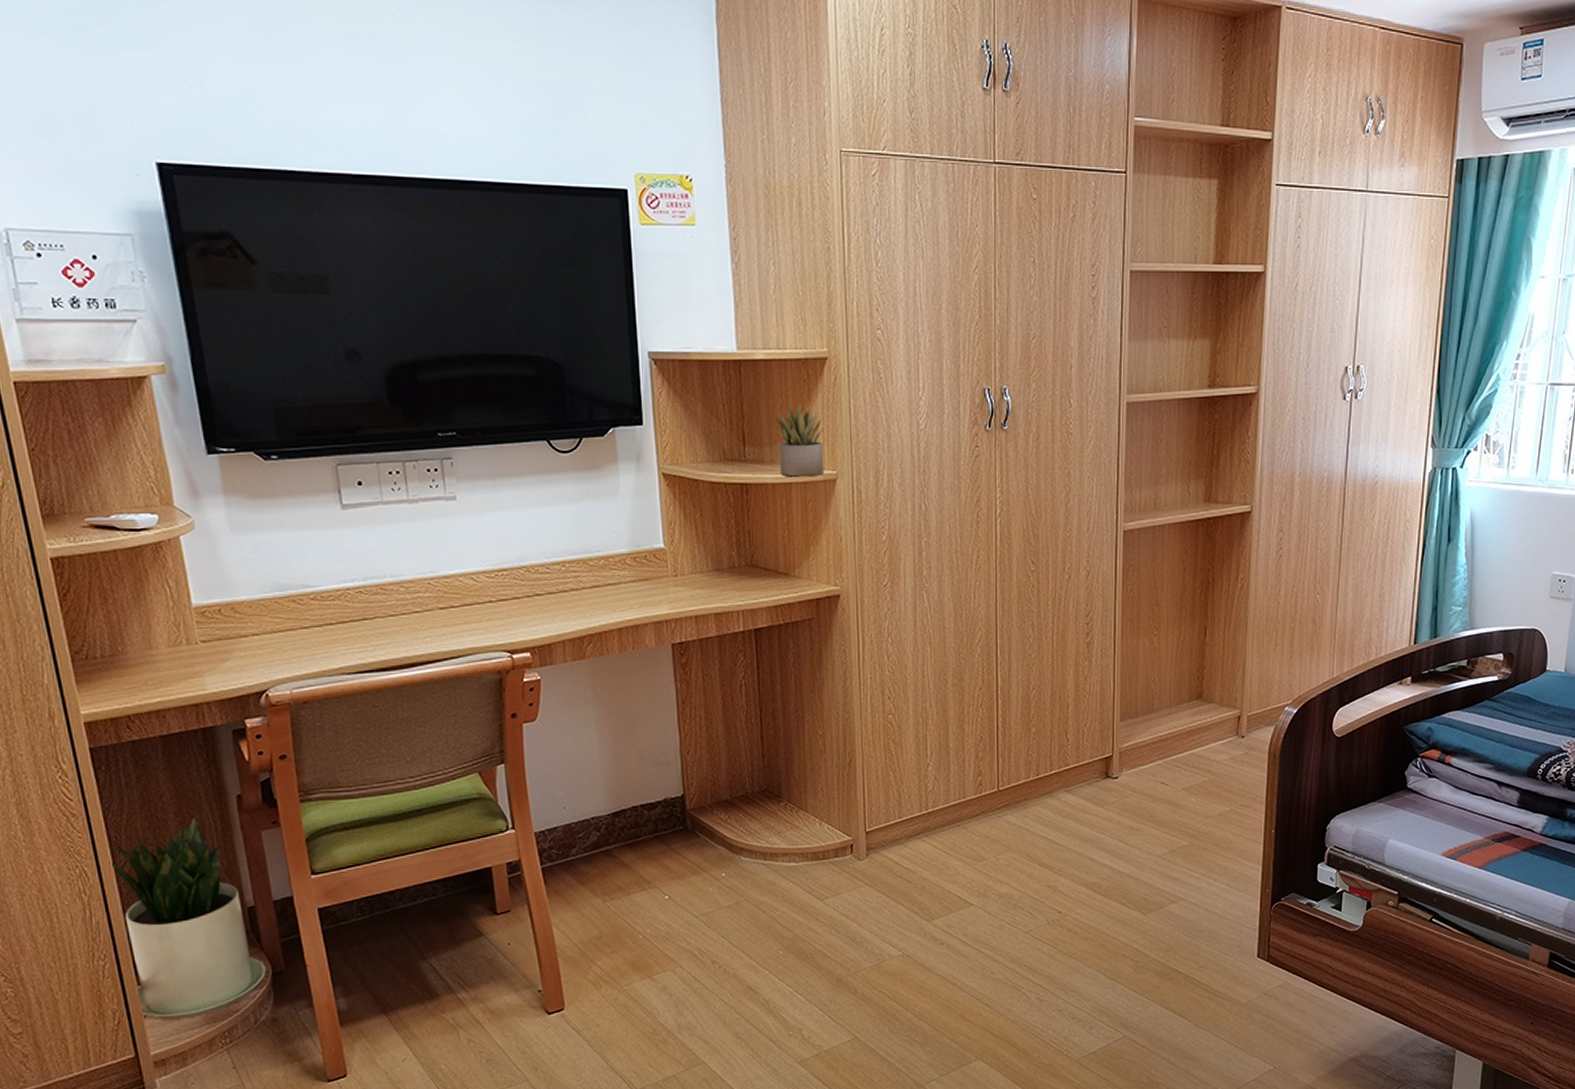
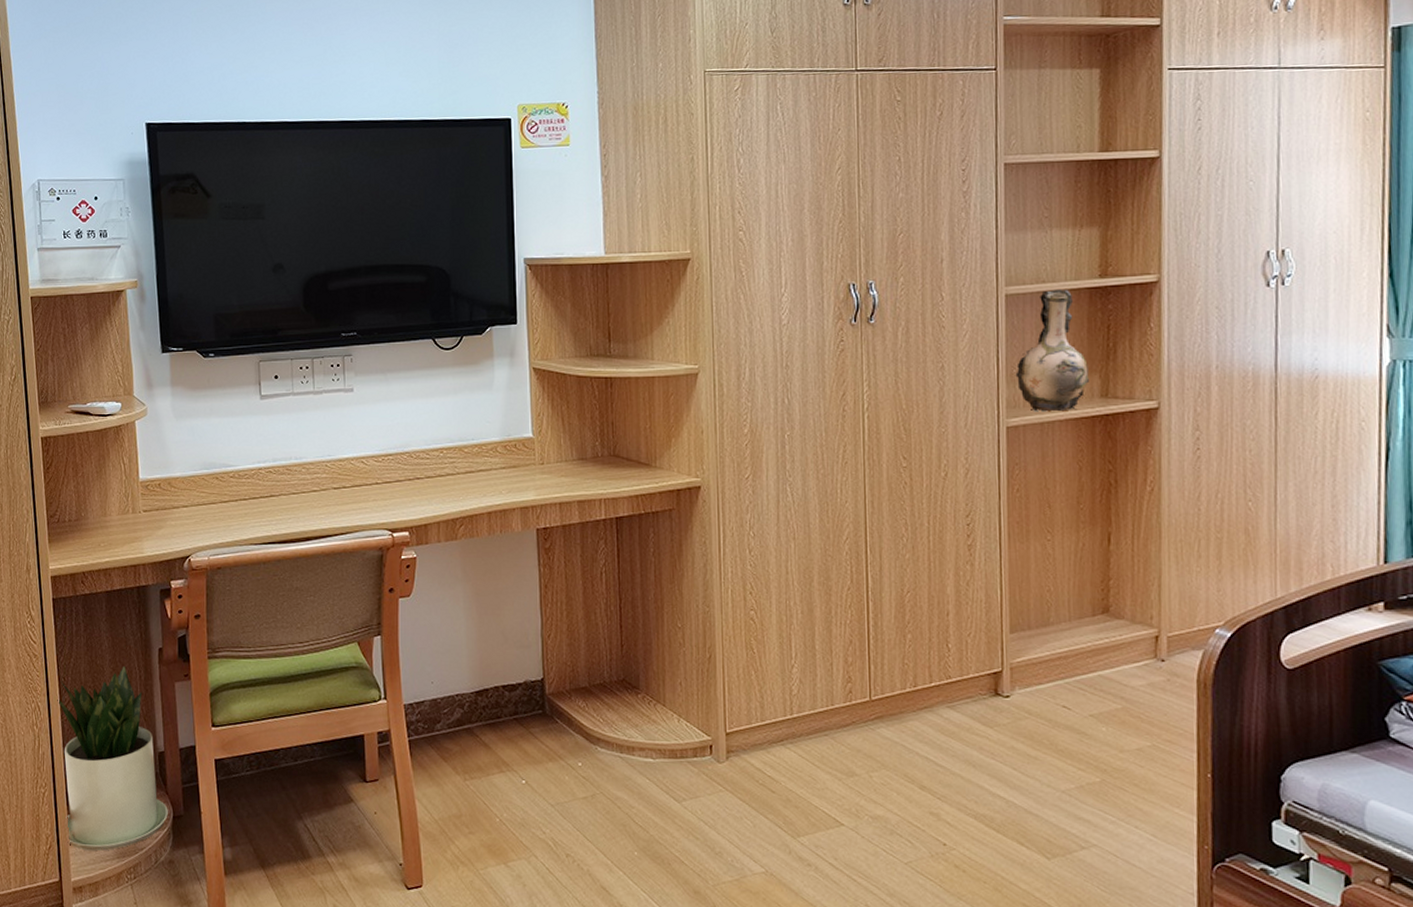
succulent plant: present [776,404,825,477] -> none [640,302,687,371]
decorative vase: none [1133,398,1195,516] -> present [1015,288,1089,412]

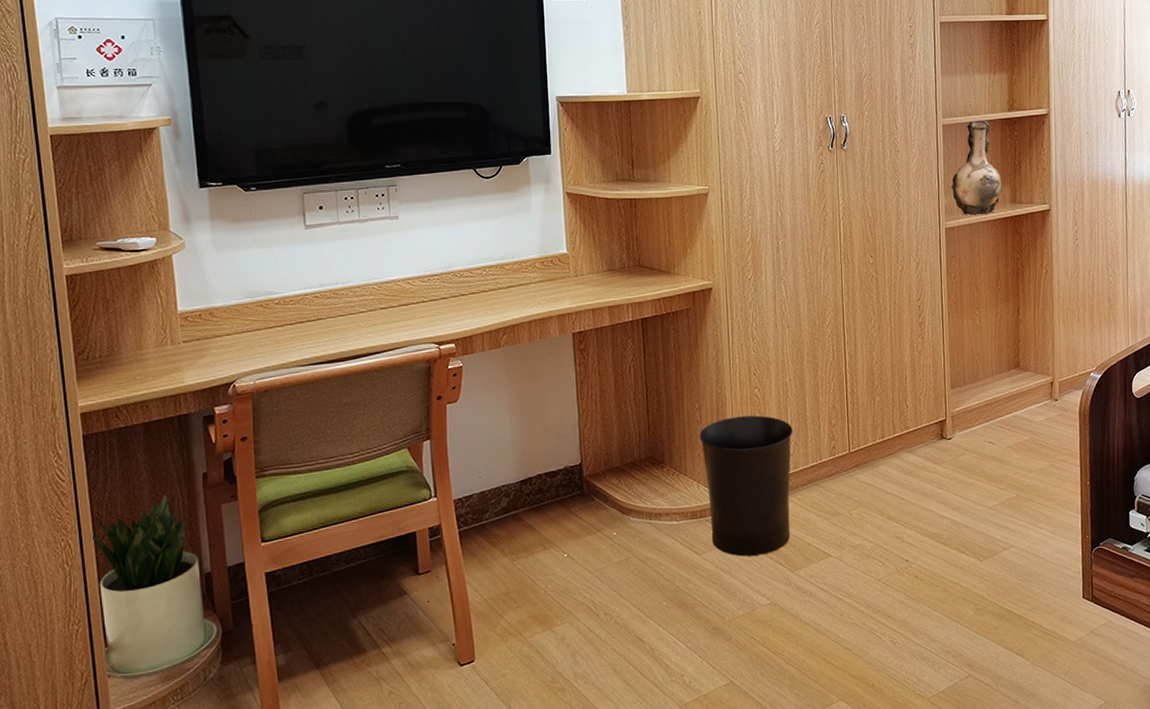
waste bin: none [681,642,798,812] -> present [699,415,793,557]

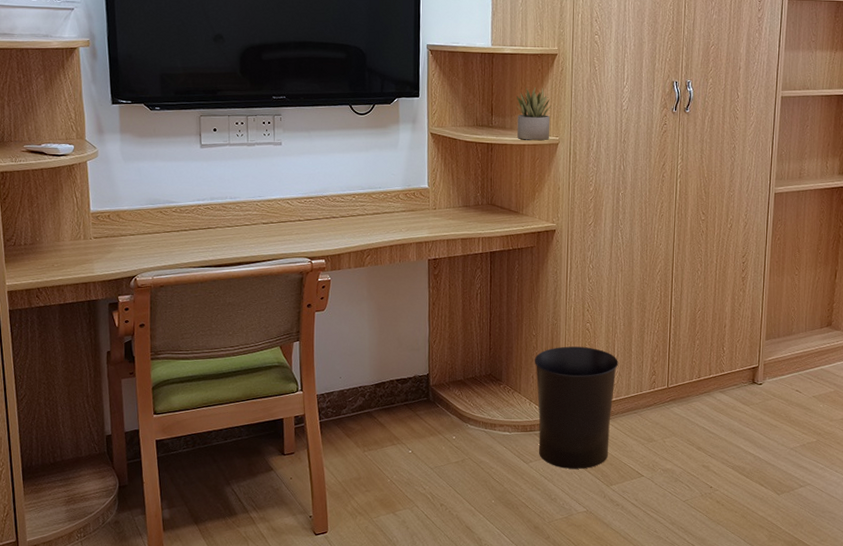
planter: present [90,494,216,680] -> none [13,366,114,516]
succulent plant: none [659,134,698,192] -> present [516,87,552,141]
decorative vase: present [951,120,1002,216] -> none [783,94,832,184]

